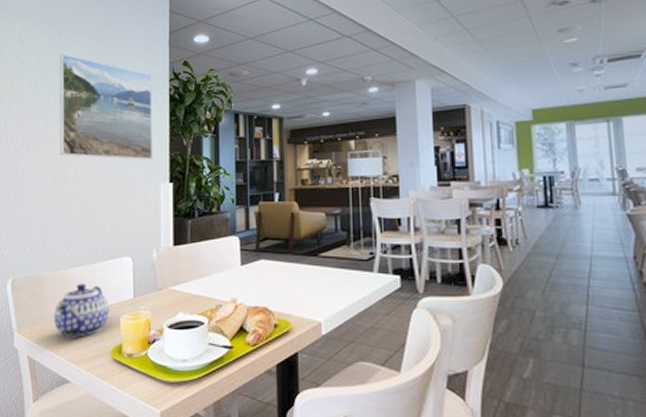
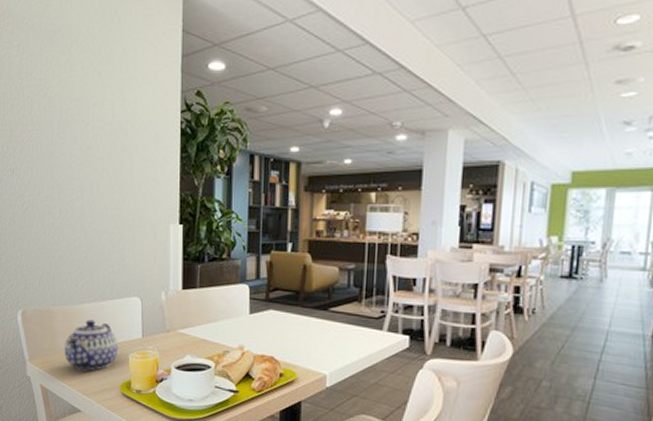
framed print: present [59,53,153,160] -> none [62,73,163,199]

